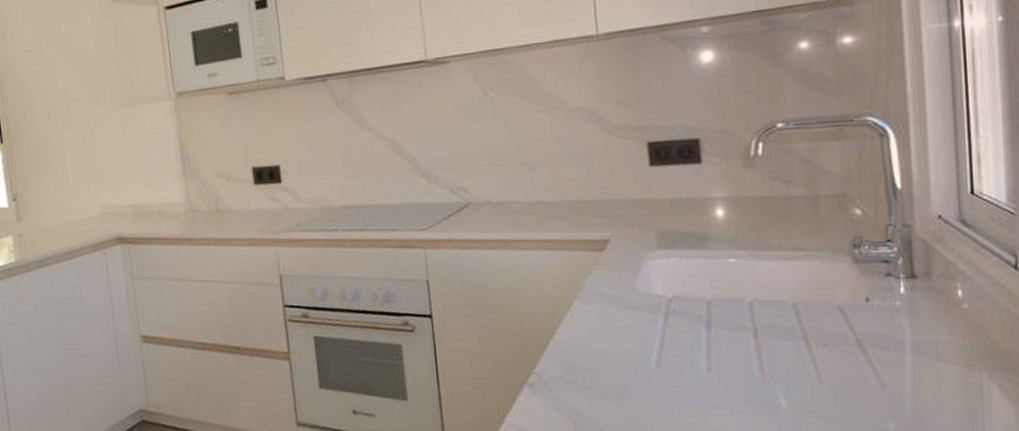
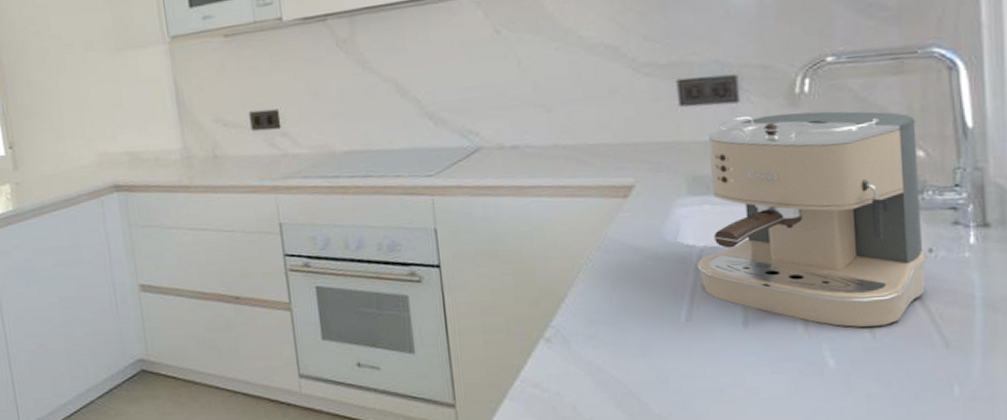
coffee maker: none [665,172,865,371] -> present [697,111,928,327]

